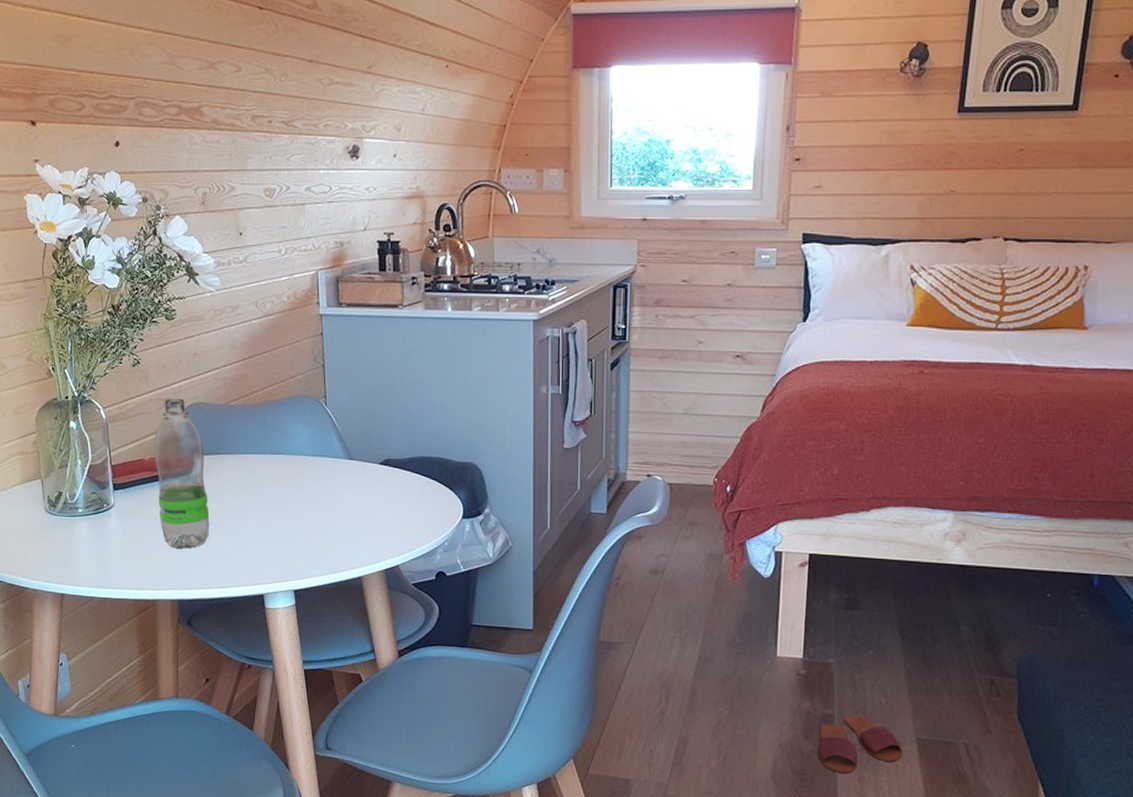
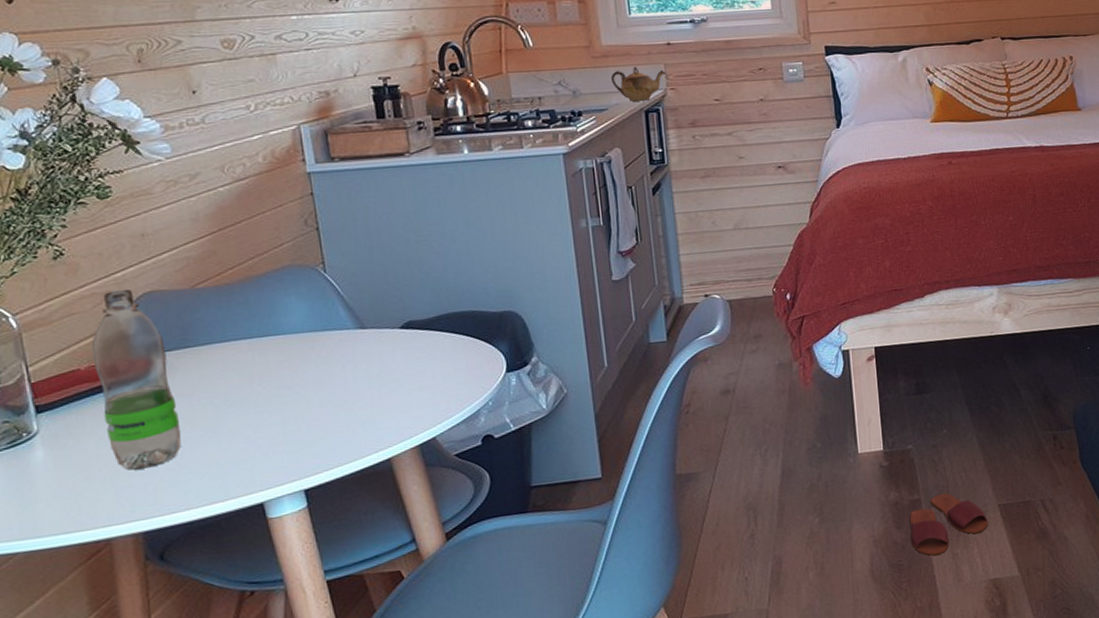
teapot: none [585,241,639,275] -> present [610,67,667,102]

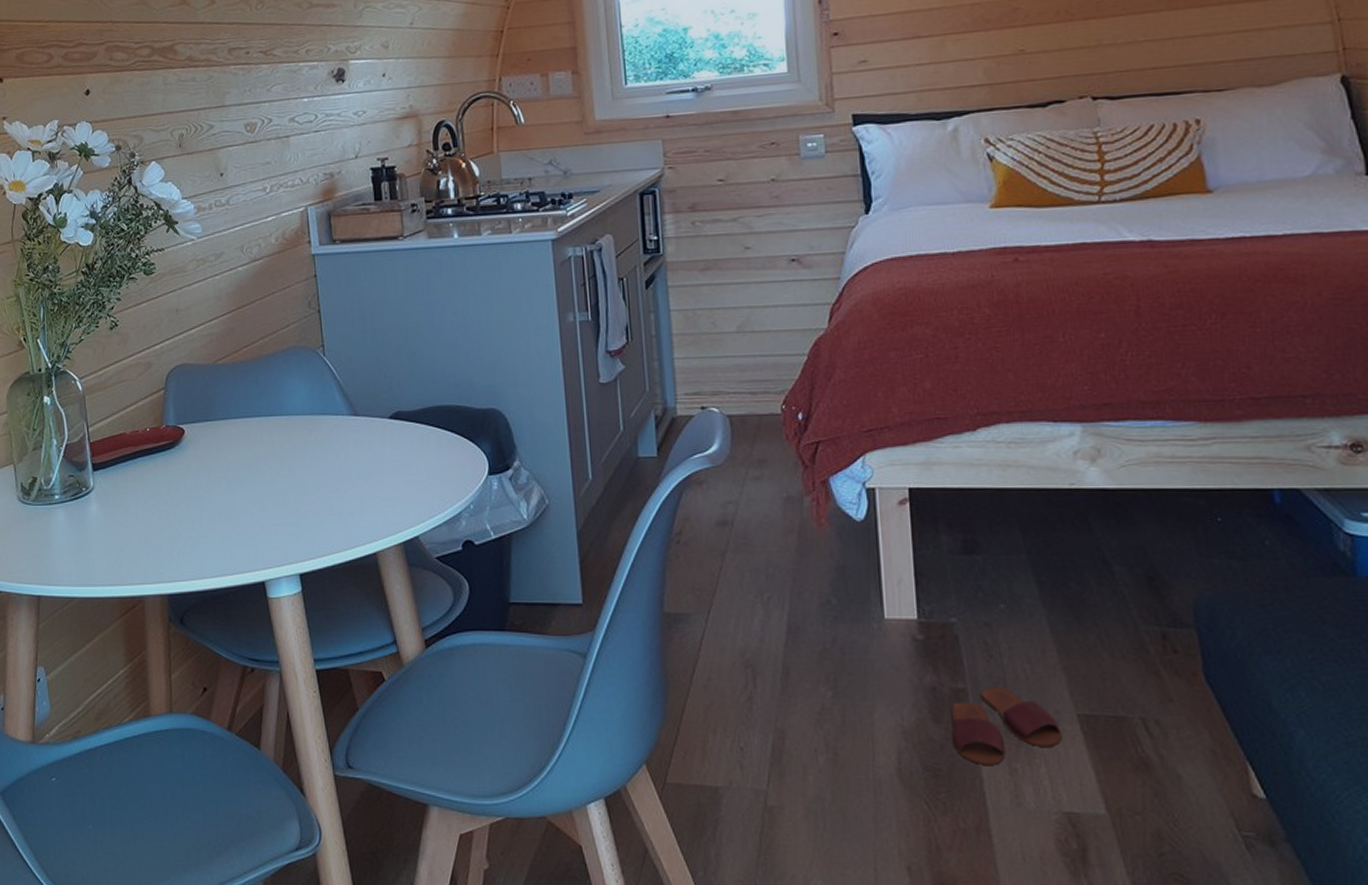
bottle: present [91,289,182,471] -> none [135,360,201,534]
teapot: present [610,67,667,102] -> none [603,143,665,183]

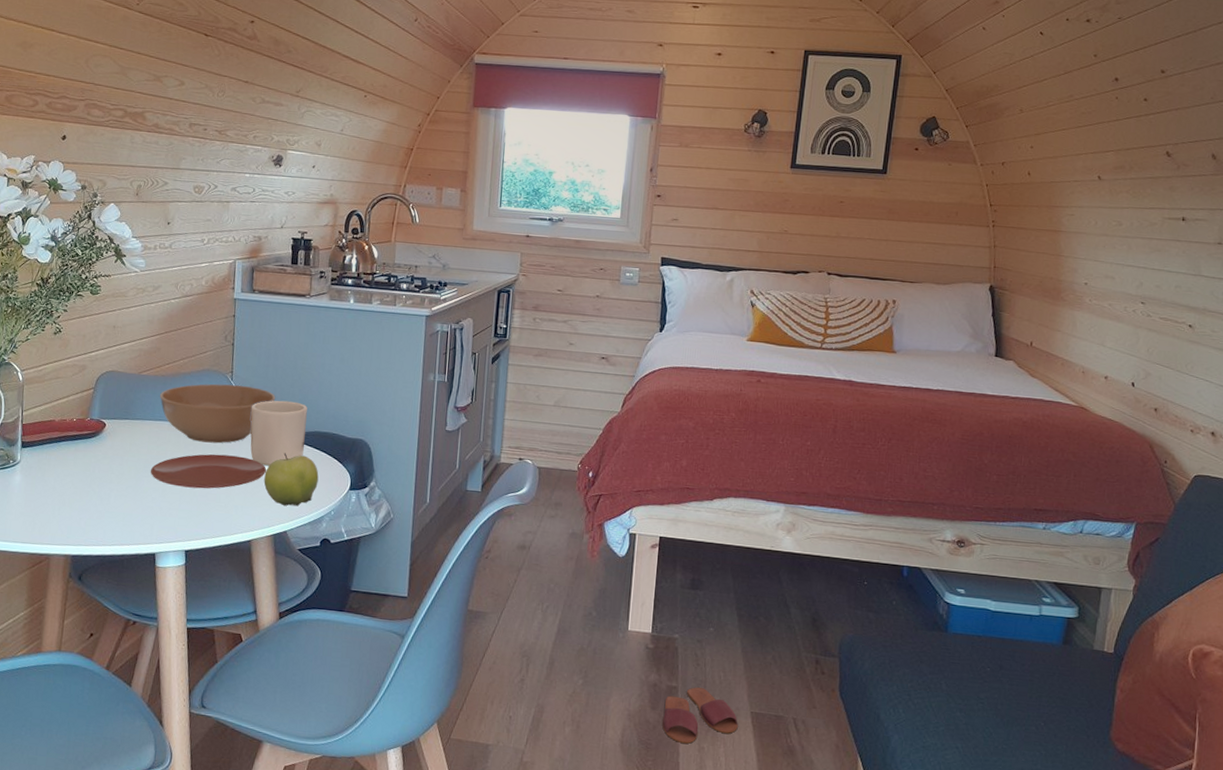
bowl: none [241,361,381,438] -> present [159,384,276,443]
plate: none [244,449,383,496] -> present [150,454,267,489]
mug: none [352,372,425,457] -> present [250,400,308,466]
fruit: none [381,437,448,504] -> present [264,452,319,506]

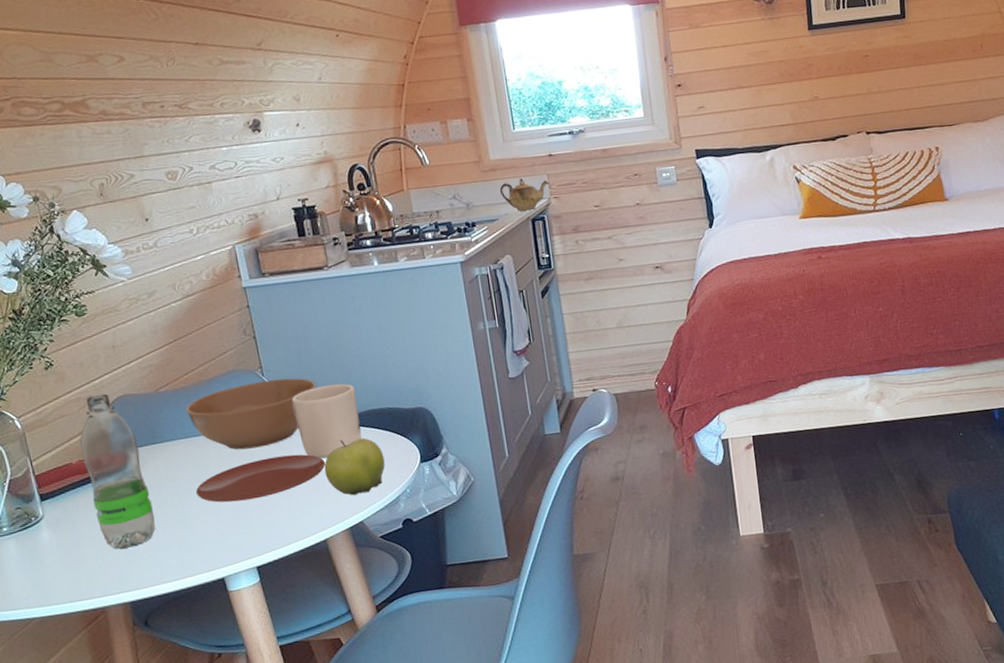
bottle: none [63,365,113,507] -> present [79,393,156,549]
teapot: none [475,252,522,282] -> present [499,178,550,211]
slippers: present [662,687,738,744] -> none [790,573,866,632]

